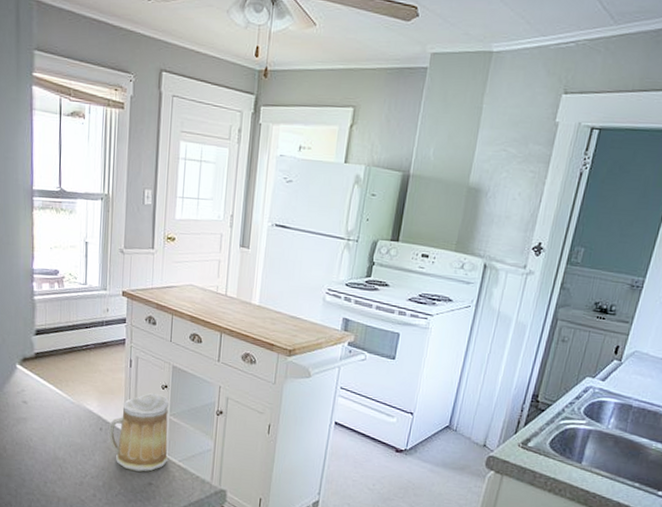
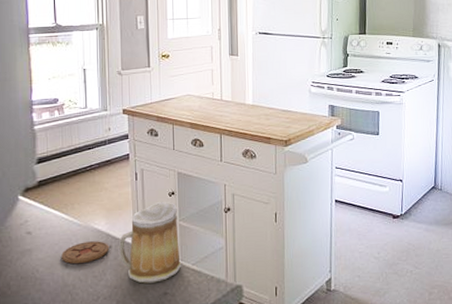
coaster: none [54,420,100,441] -> present [61,241,110,265]

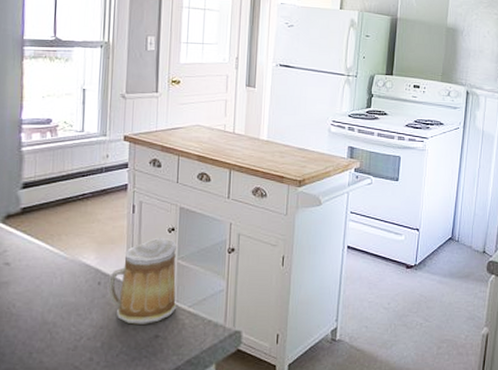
coaster: present [61,241,110,265] -> none [42,276,98,301]

